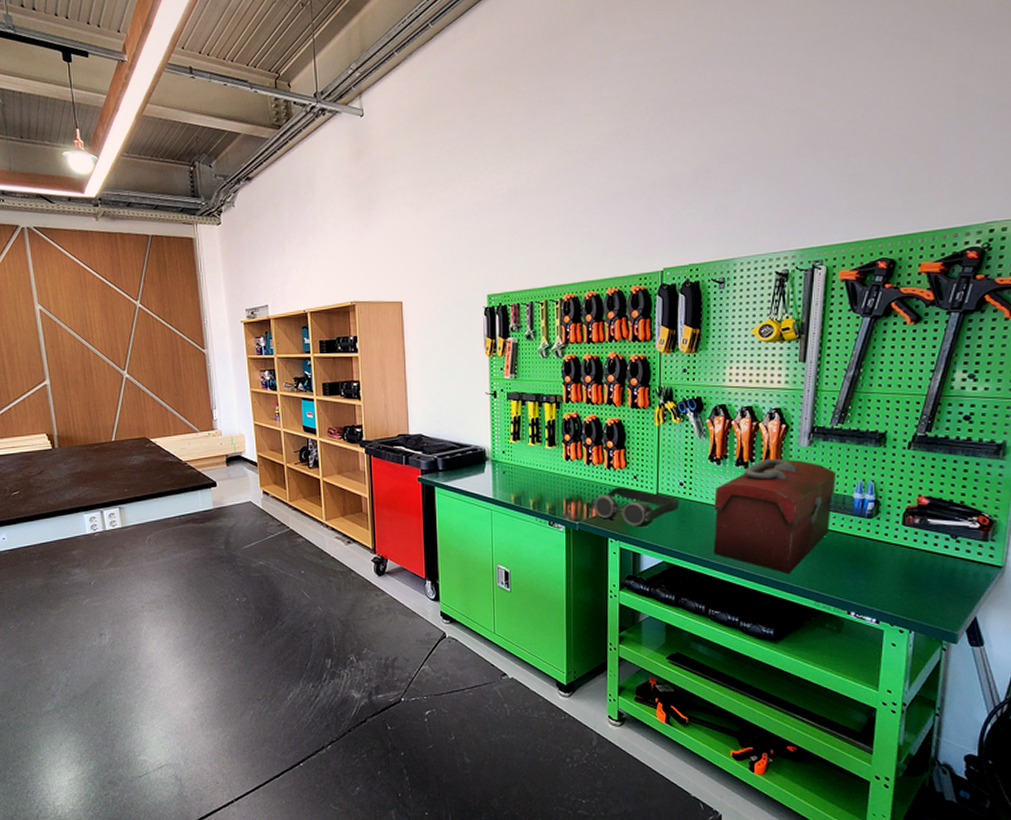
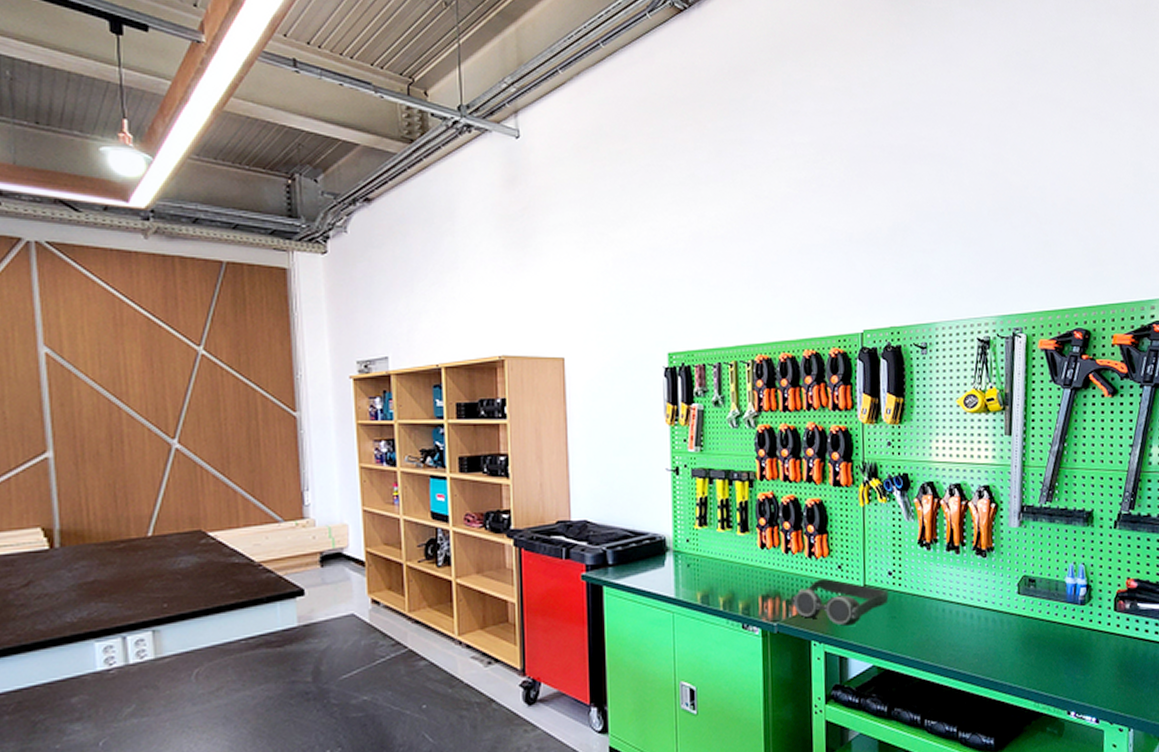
toolbox: present [713,459,837,575] -> none [925,542,1048,673]

